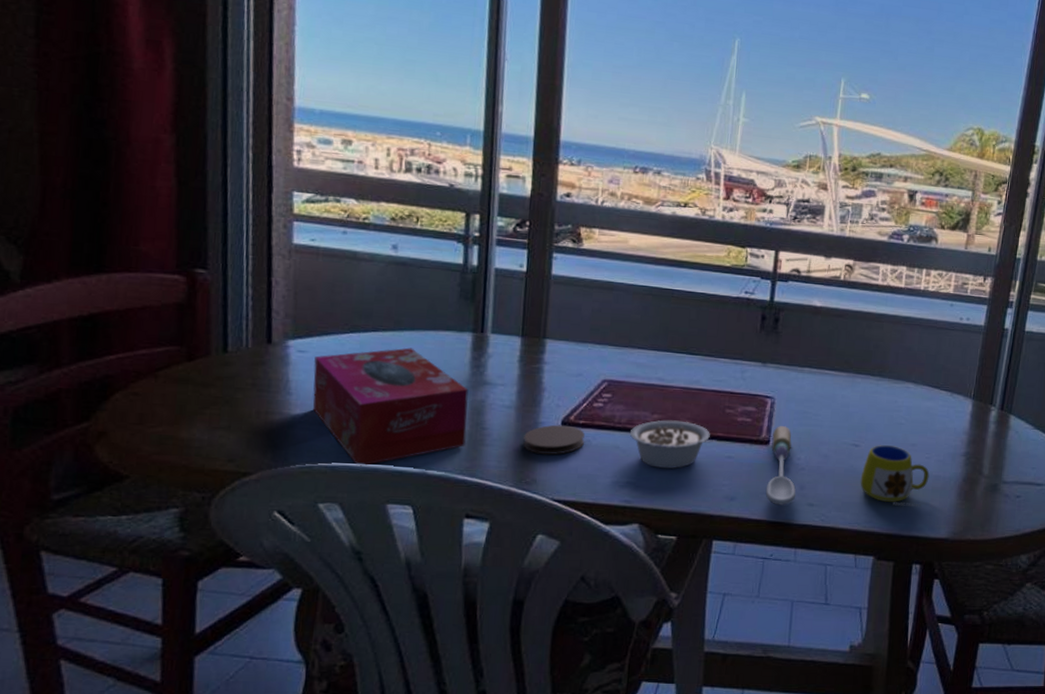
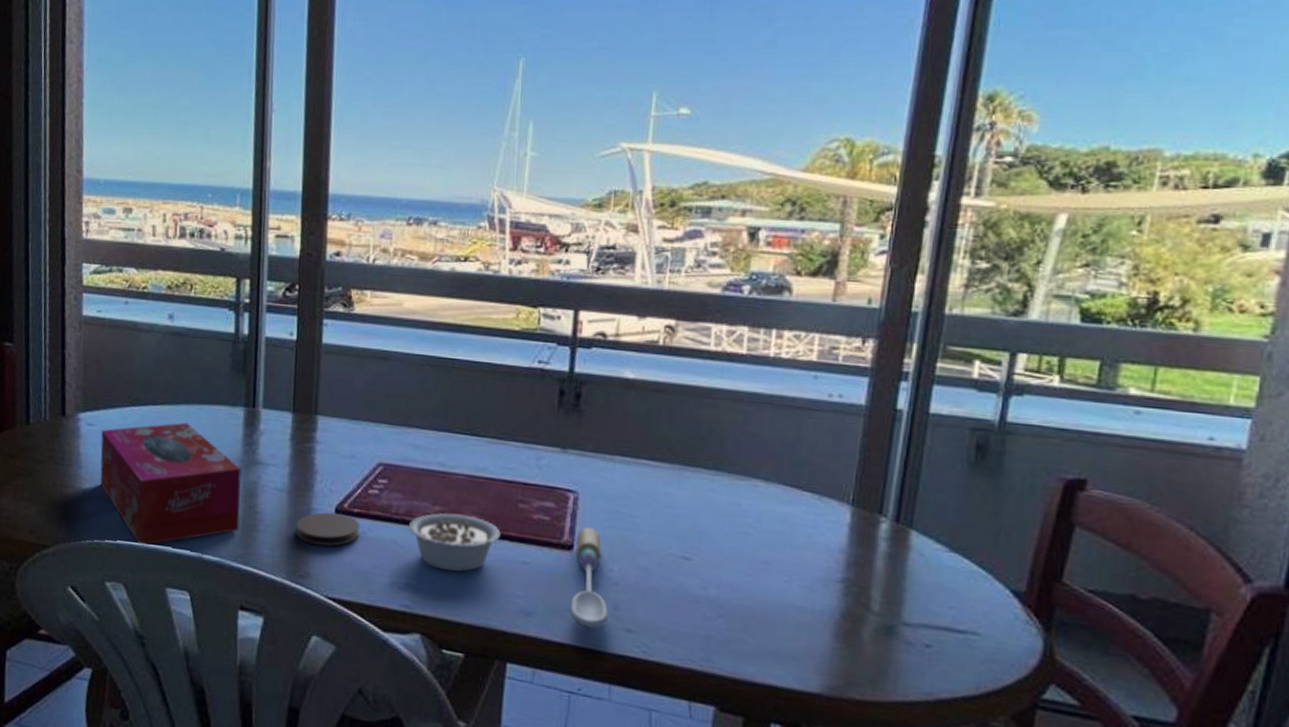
mug: present [860,445,930,507] -> none [693,560,791,647]

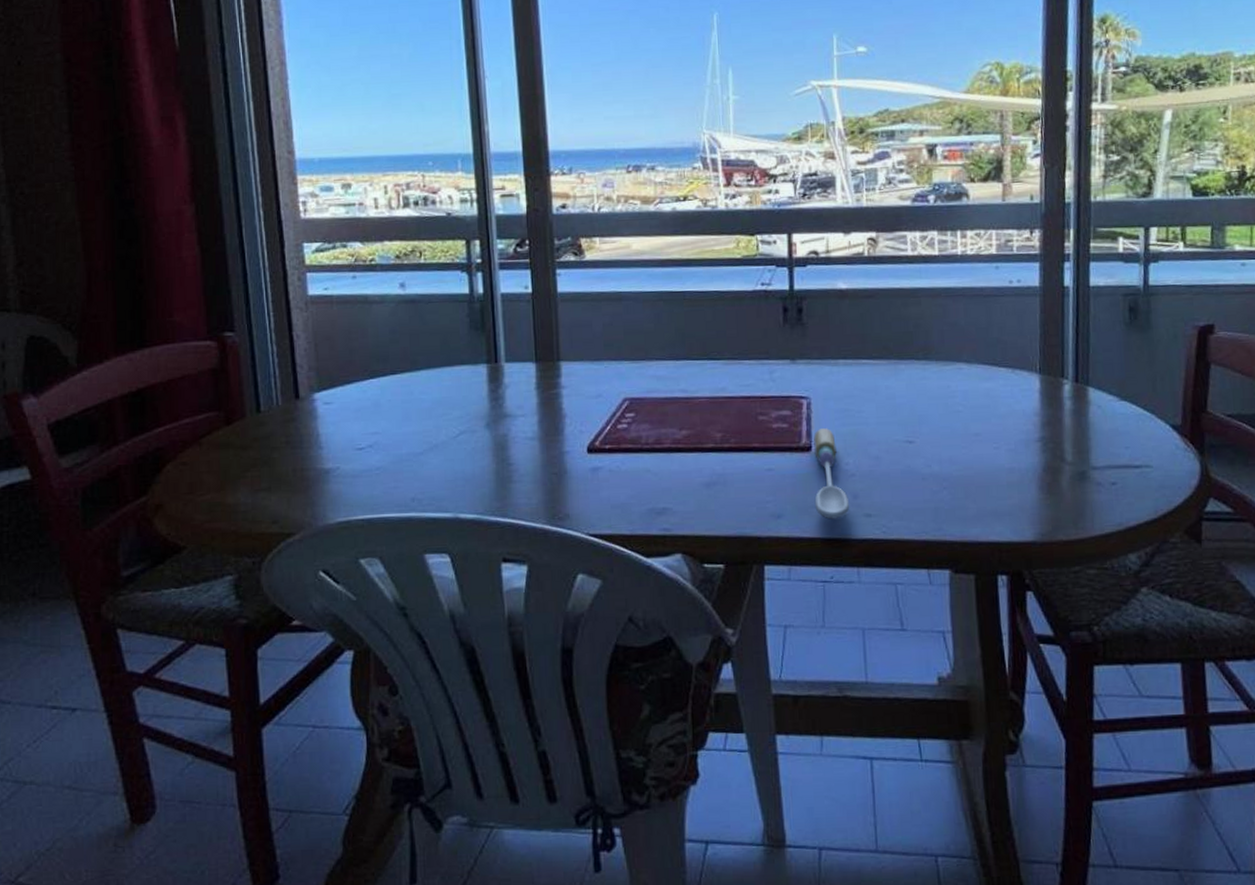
tissue box: present [100,422,241,546] -> none [339,387,494,517]
coaster: present [296,512,360,547] -> none [551,452,613,486]
legume: present [408,513,506,572] -> none [659,434,751,489]

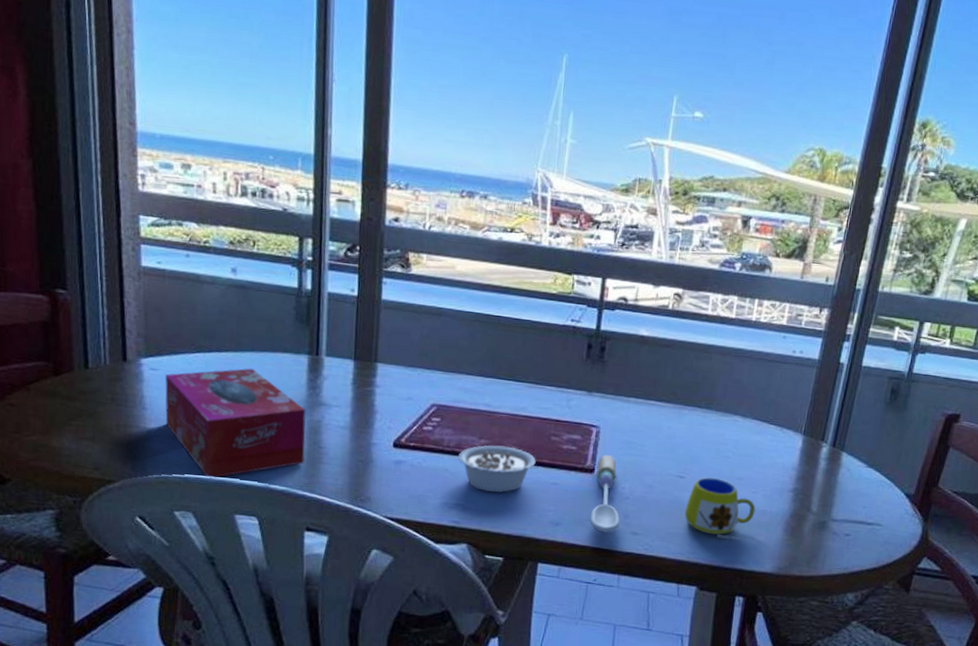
tissue box: none [339,387,494,517] -> present [164,368,306,479]
legume: none [659,434,751,489] -> present [458,445,540,493]
mug: none [920,438,1002,508] -> present [684,477,756,540]

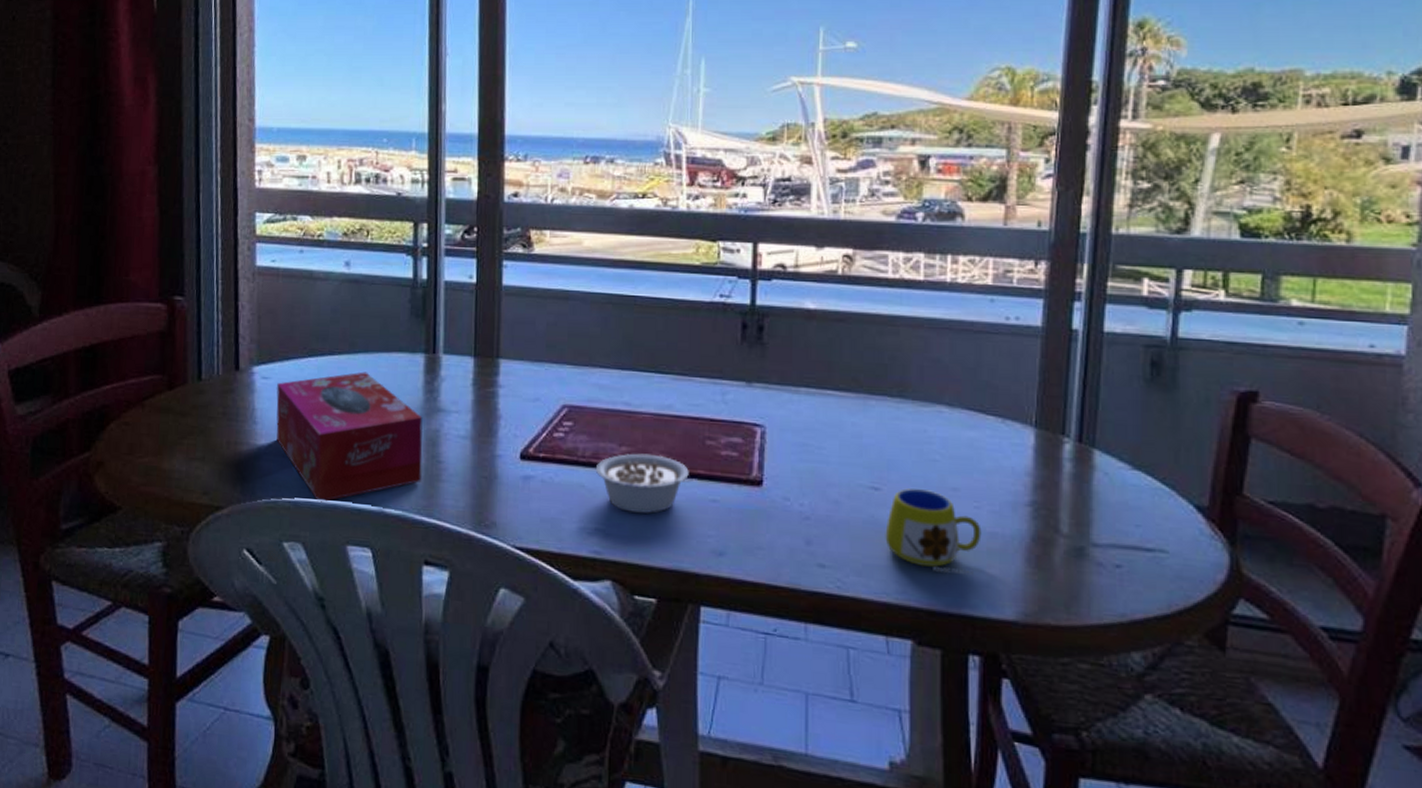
spoon: present [589,455,620,533] -> none [762,462,802,565]

